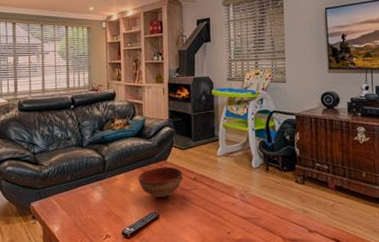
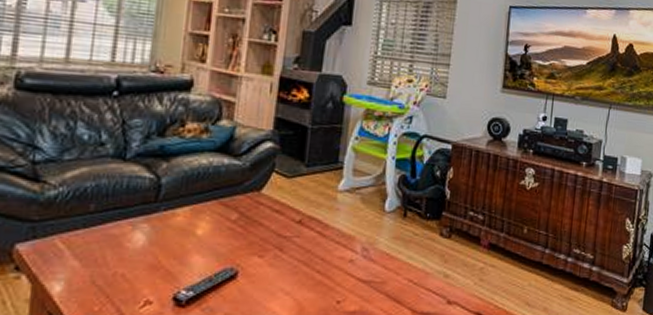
bowl: present [138,166,184,197] -> none [211,200,284,246]

